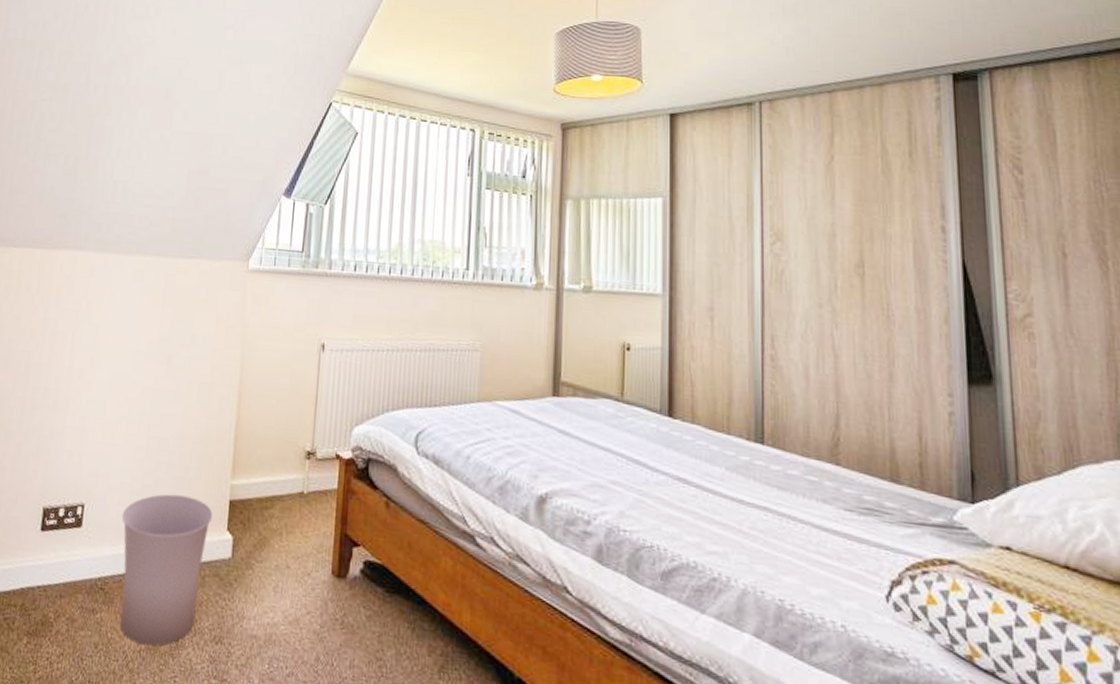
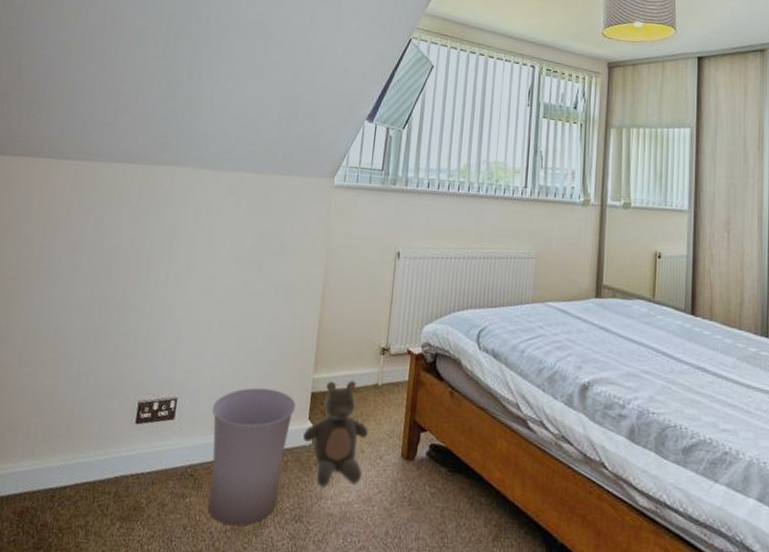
stuffed bear: none [221,487,294,605] -> present [302,380,369,486]

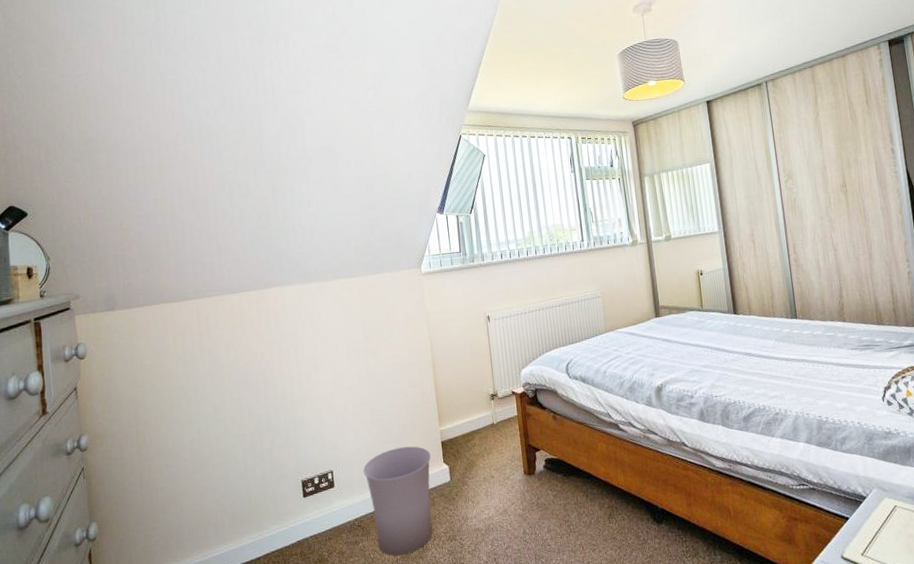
stuffed bear: present [302,380,369,486] -> none [441,425,496,510]

